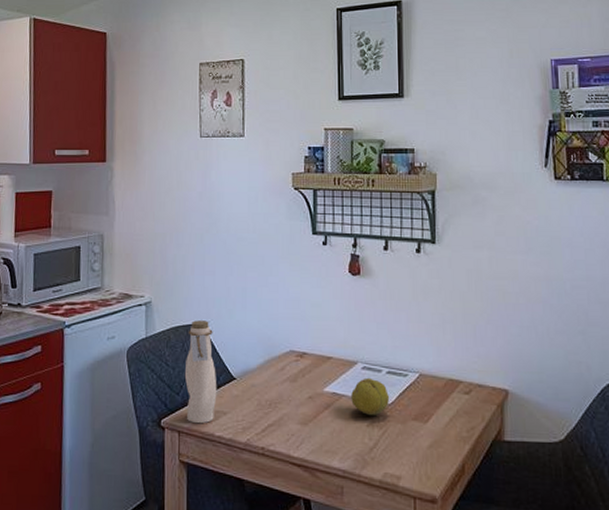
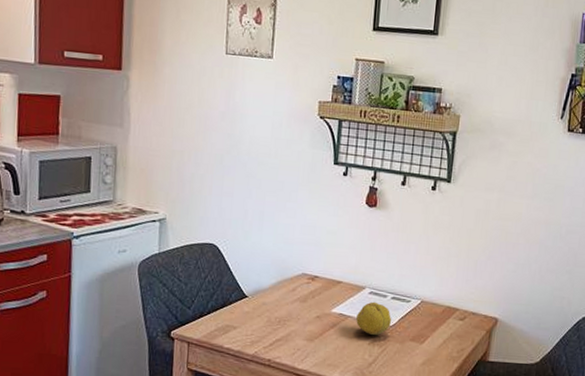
water bottle: present [184,320,217,424] -> none [196,239,229,336]

